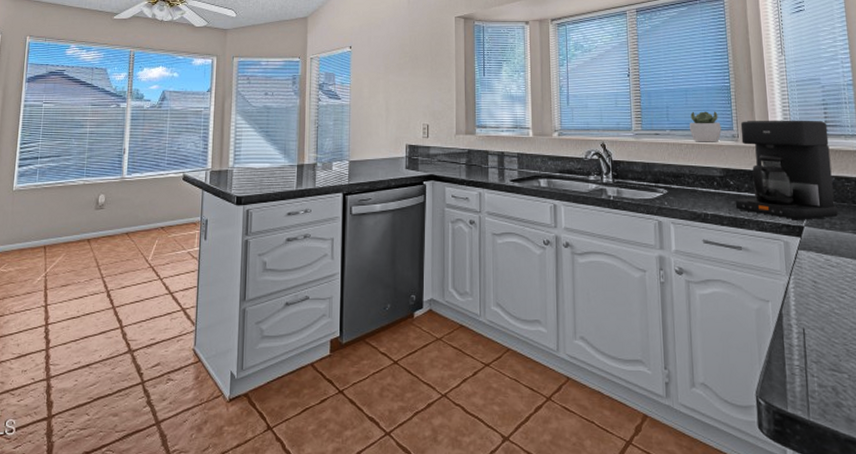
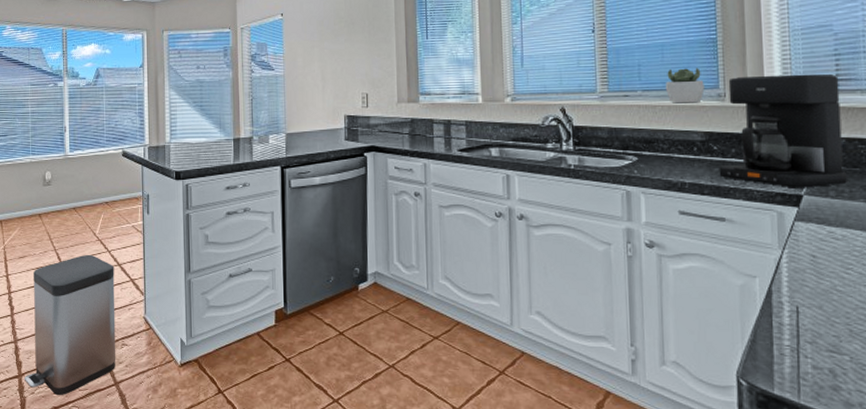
pedal bin: none [53,282,165,438] -> present [24,254,116,395]

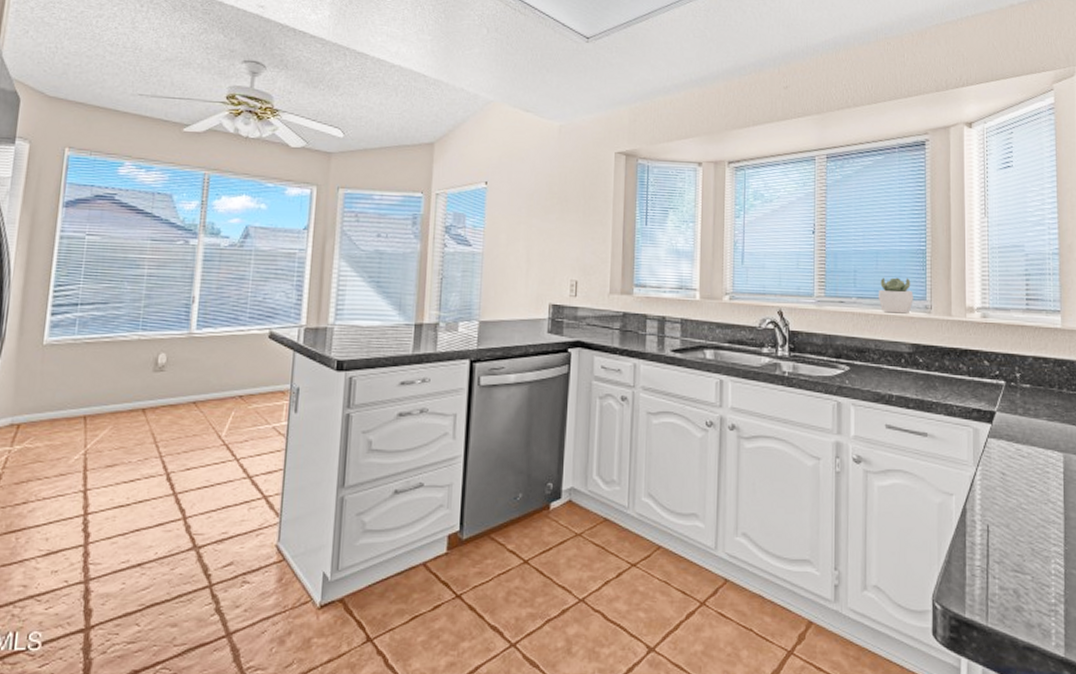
pedal bin: present [24,254,116,395] -> none [92,463,242,653]
coffee maker: present [718,73,847,188] -> none [923,290,1033,405]

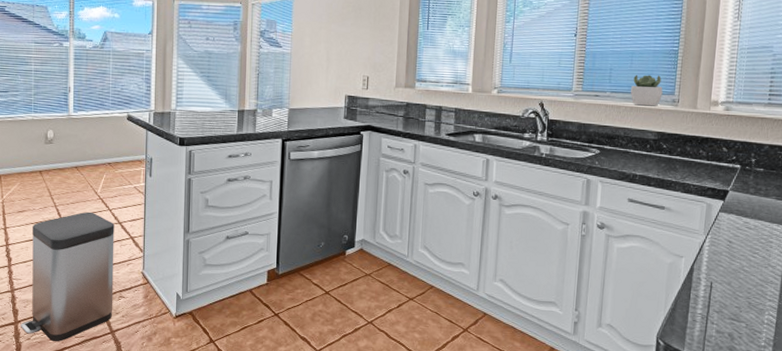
pedal bin: none [92,463,242,653] -> present [20,211,115,341]

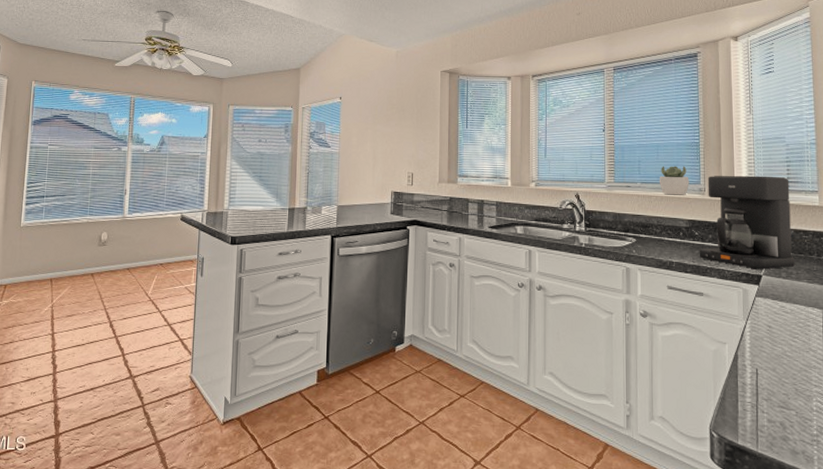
pedal bin: present [20,211,115,341] -> none [61,314,164,455]
coffee maker: none [664,86,771,185] -> present [699,175,795,270]

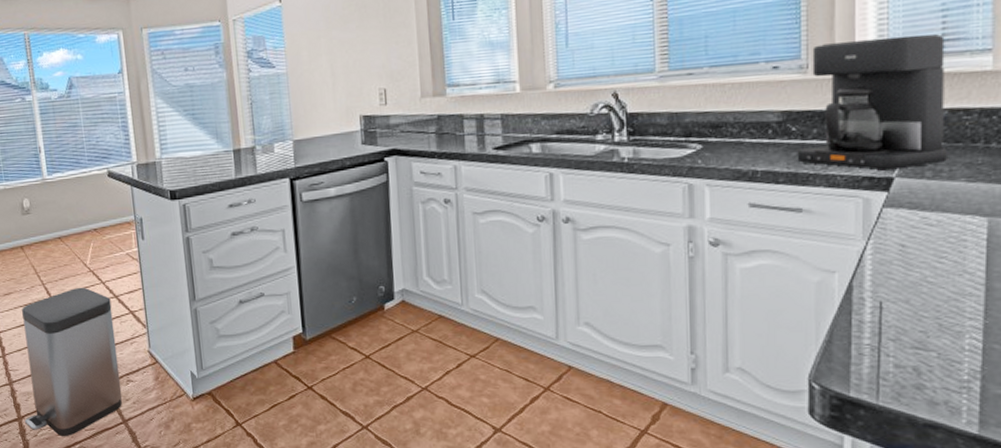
pedal bin: none [61,314,164,455] -> present [22,287,122,436]
succulent plant: present [659,165,689,195] -> none [736,36,783,80]

